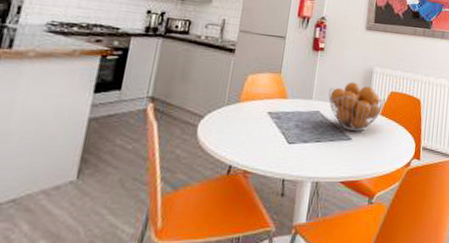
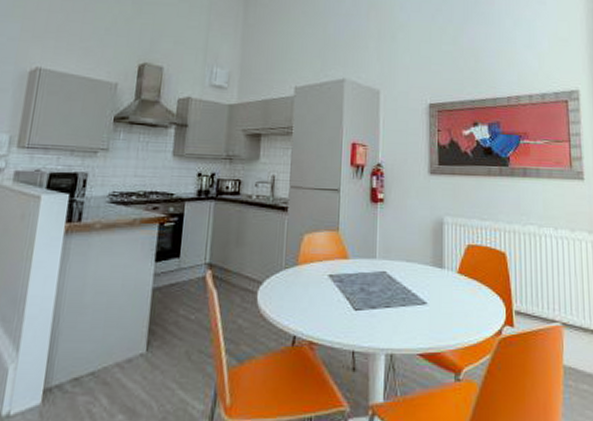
fruit basket: present [328,82,385,131] -> none [394,235,462,293]

